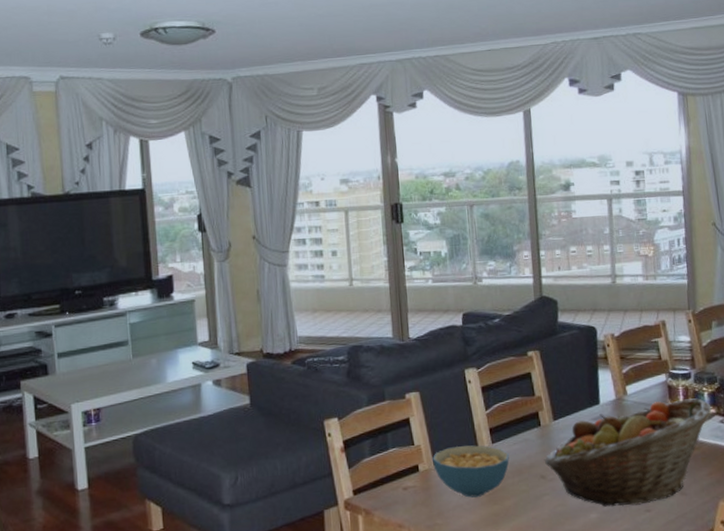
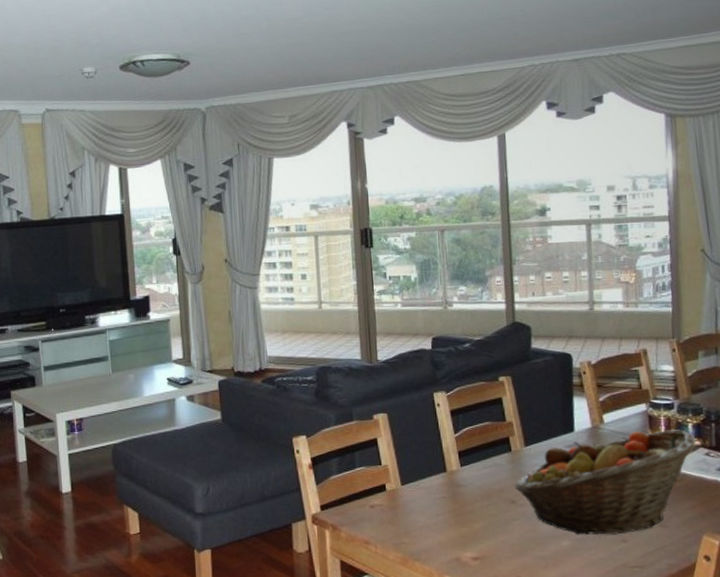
cereal bowl: present [432,445,509,498] -> none [400,467,478,519]

